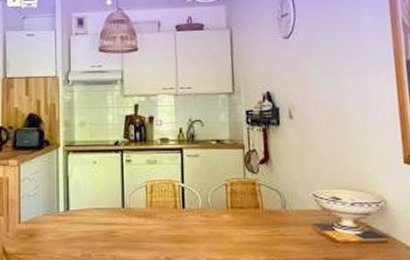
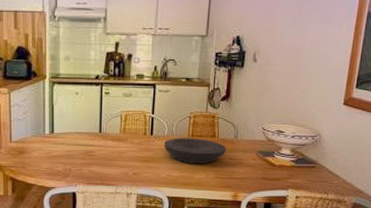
plate: none [199,209,276,244] -> present [164,137,227,165]

